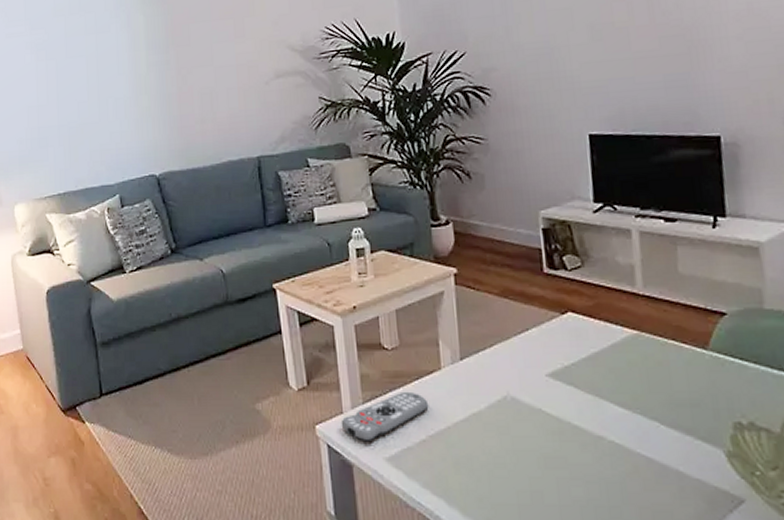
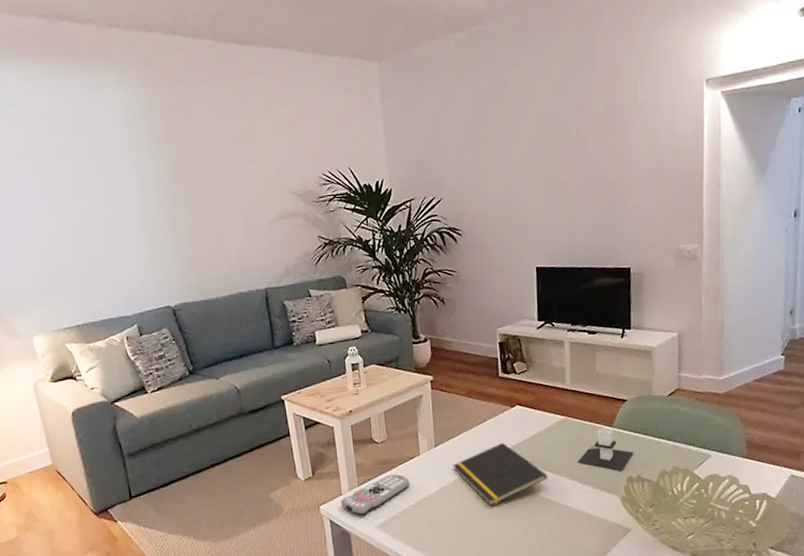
notepad: none [484,360,617,446] -> present [453,442,548,506]
candle: none [659,349,741,411] -> present [578,427,634,470]

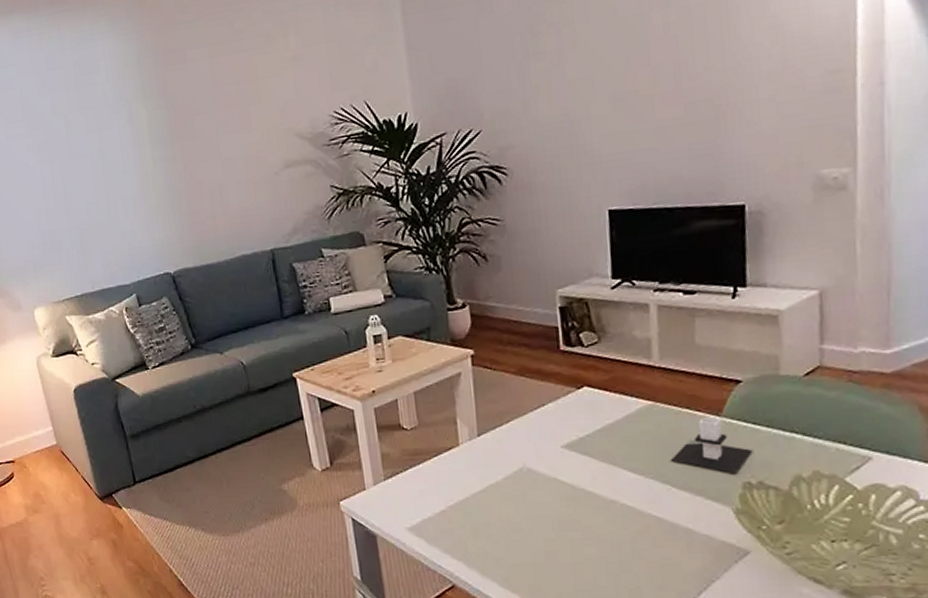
remote control: present [340,474,410,516] -> none [364,467,448,515]
notepad: present [453,442,548,506] -> none [501,432,630,511]

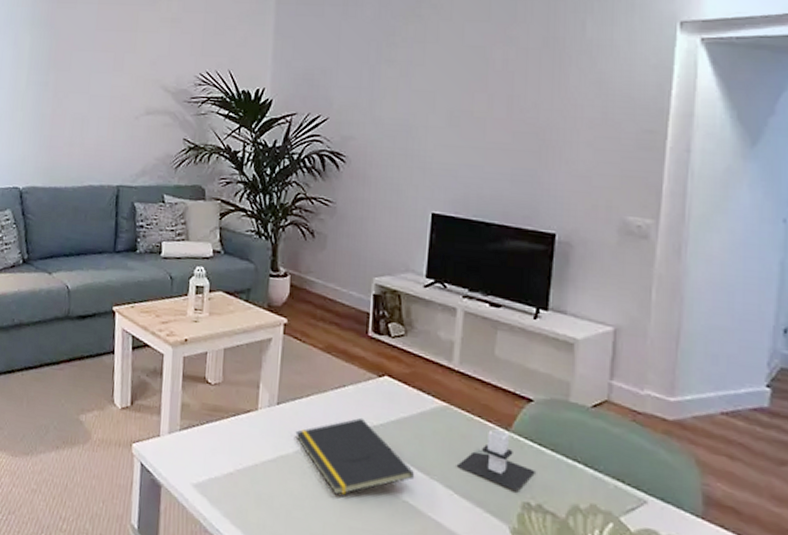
notepad: none [501,432,630,511] -> present [295,417,415,495]

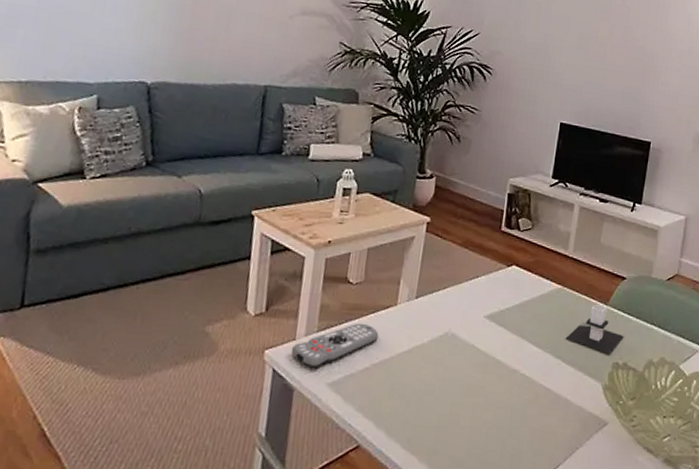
remote control: none [156,425,241,468] -> present [291,323,379,369]
notepad: present [295,417,415,495] -> none [431,304,532,376]

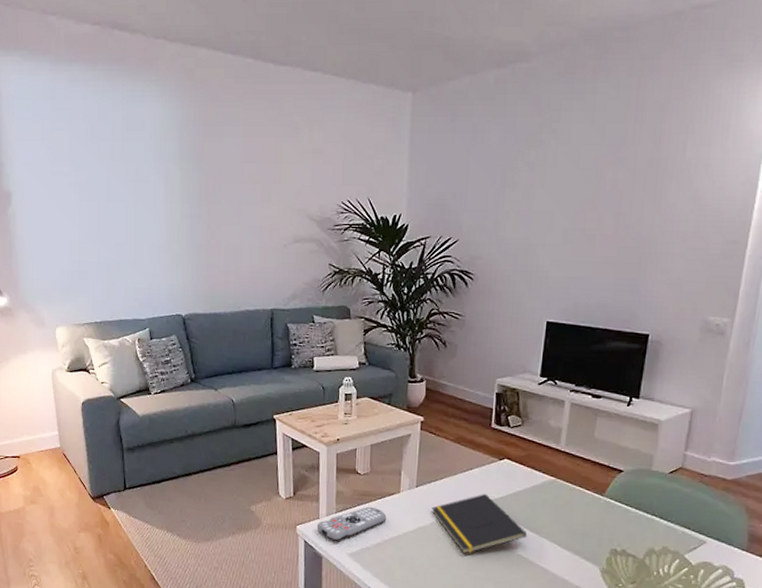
notepad: none [431,304,532,376] -> present [431,493,528,554]
candle: present [566,303,624,354] -> none [561,494,622,541]

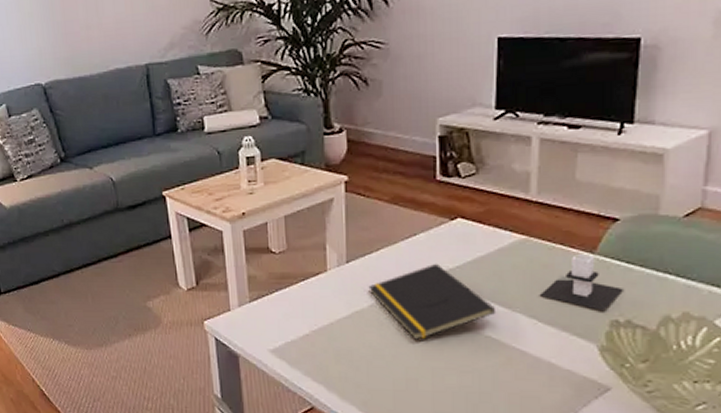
remote control: present [316,506,387,542] -> none [228,291,313,337]
candle: none [561,494,622,541] -> present [541,253,623,310]

